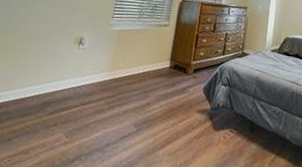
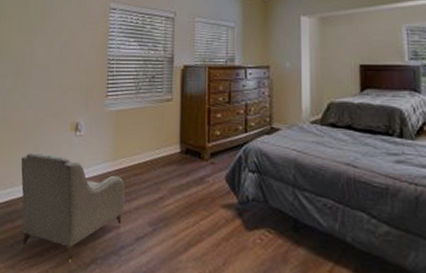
armchair: none [8,60,118,160] -> present [21,152,126,263]

